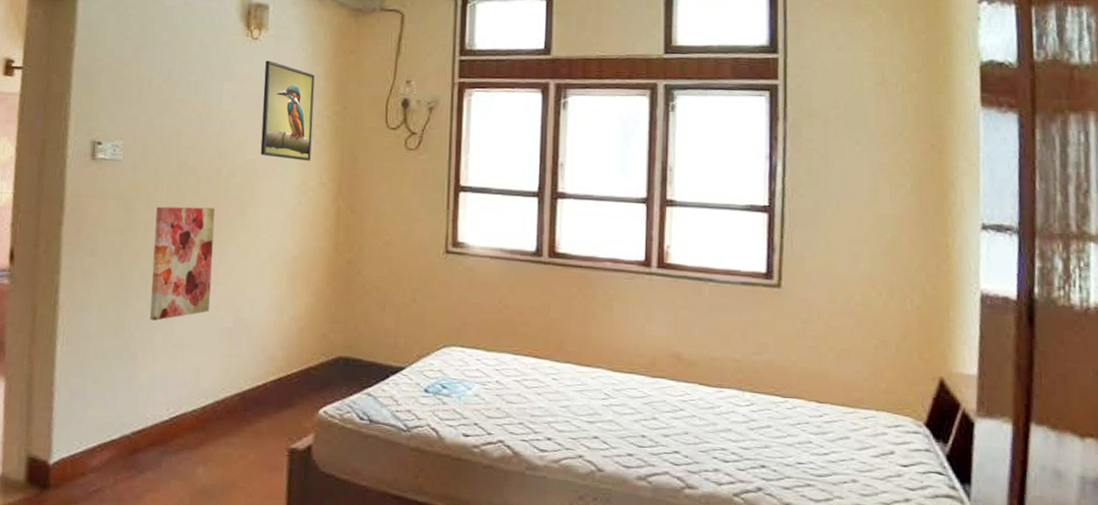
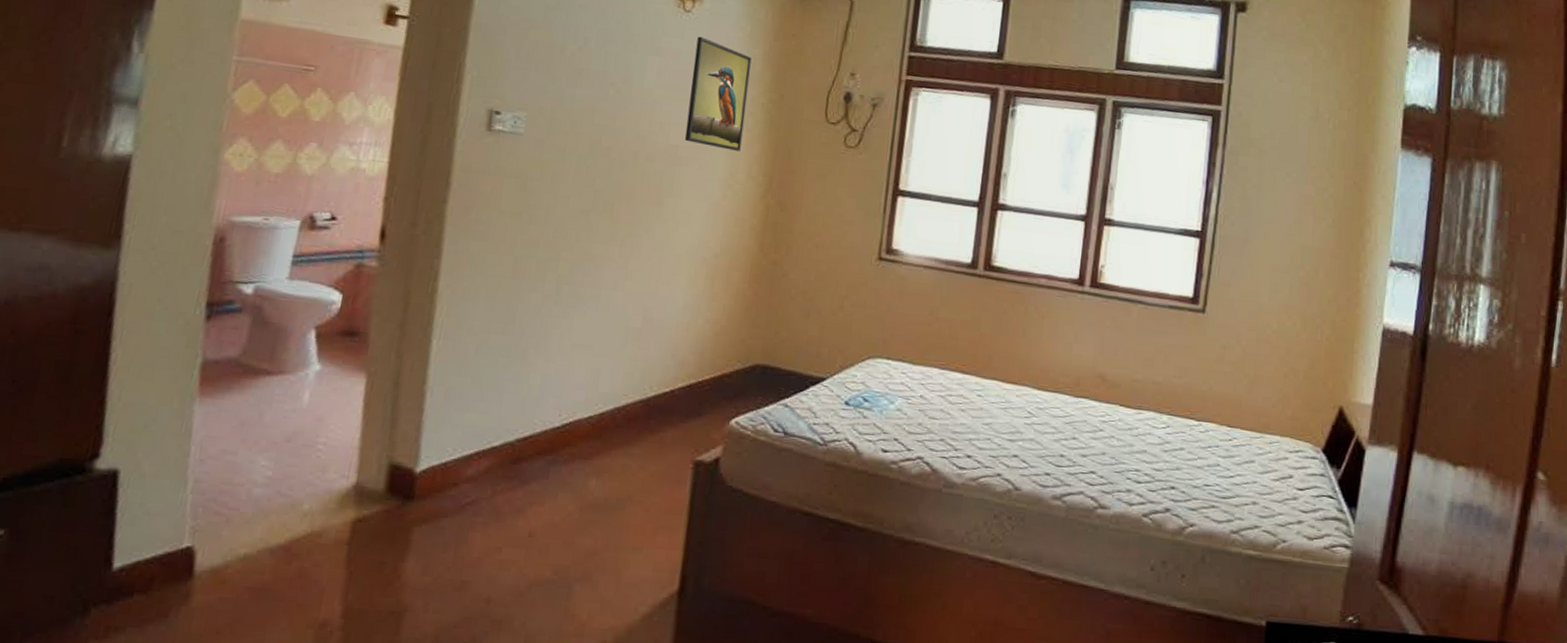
wall art: present [149,206,216,321] -> none [545,189,630,317]

